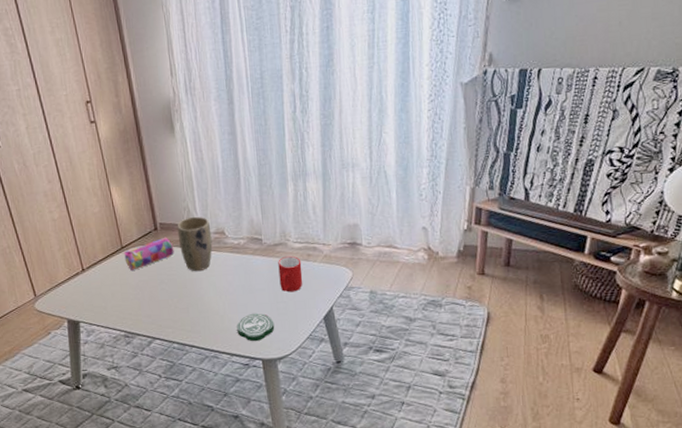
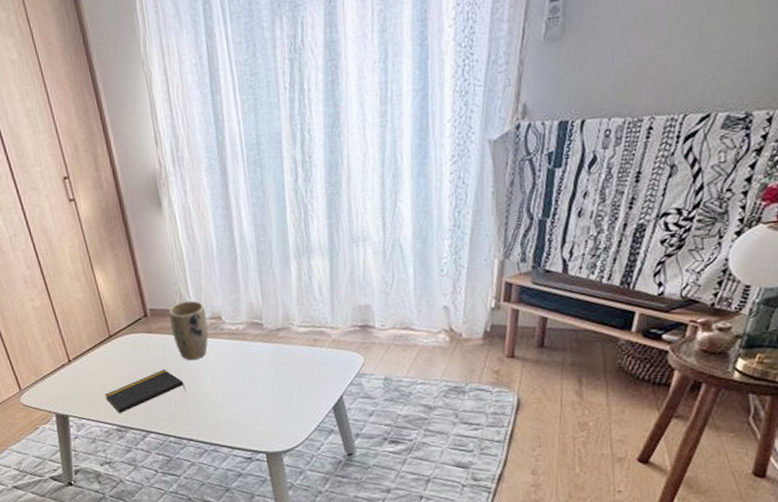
notepad: none [114,280,191,321] -> present [104,370,187,414]
pencil case: present [123,237,174,271] -> none [111,323,167,361]
coaster: present [237,313,275,342] -> none [237,403,279,434]
cup: present [278,255,303,292] -> none [281,341,309,381]

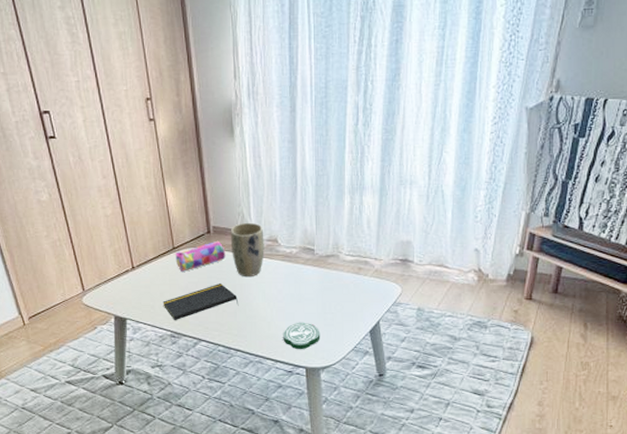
pencil case: none [111,323,167,361] -> present [174,240,226,272]
coaster: none [237,403,279,434] -> present [283,322,321,350]

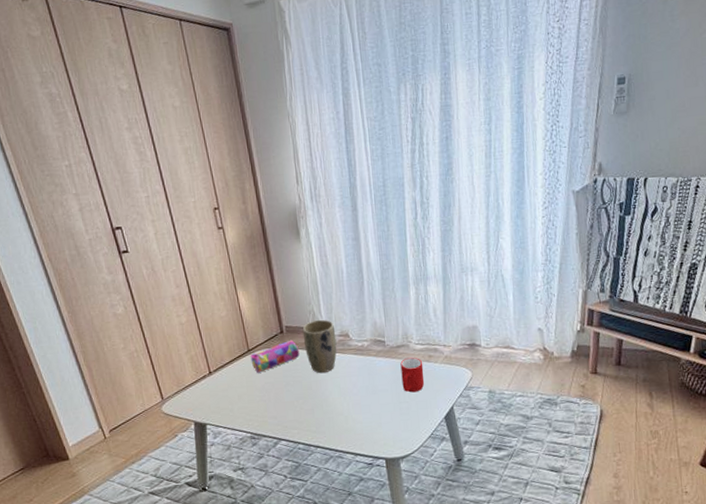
notepad: present [162,284,239,321] -> none [241,381,316,423]
coaster: present [283,322,321,350] -> none [360,413,398,442]
cup: none [329,268,352,304] -> present [400,357,425,393]

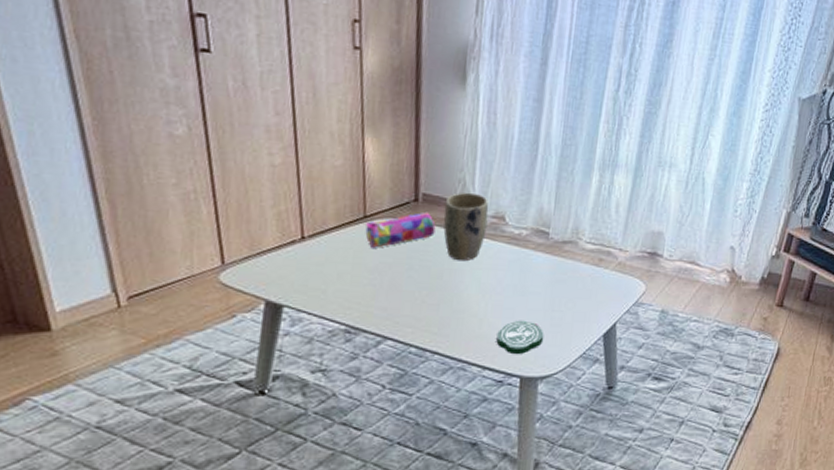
coaster: none [360,413,398,442] -> present [496,320,544,355]
cup: present [400,357,425,393] -> none [559,257,591,301]

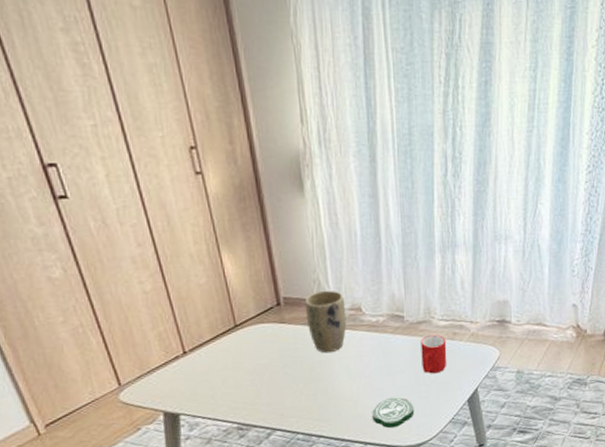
pencil case: present [364,211,436,248] -> none [236,313,301,353]
cup: none [559,257,591,301] -> present [421,334,447,374]

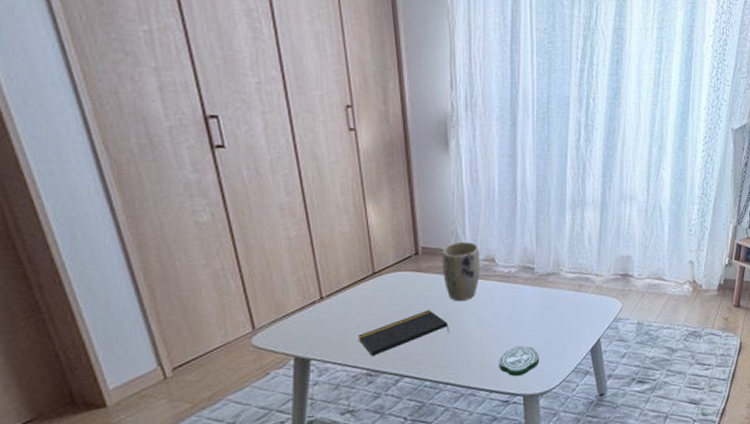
notepad: none [225,362,319,411] -> present [358,310,450,357]
cup: present [421,334,447,374] -> none [549,286,573,324]

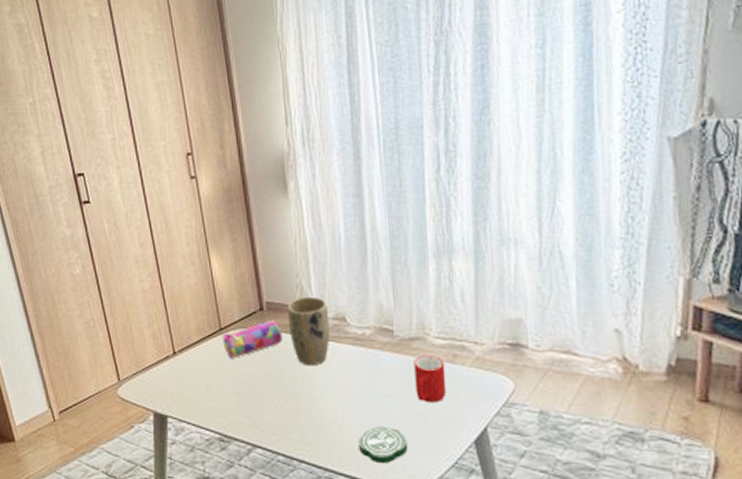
notepad: present [358,310,450,357] -> none [209,374,301,421]
pencil case: none [374,262,436,299] -> present [221,319,283,358]
cup: none [549,286,573,324] -> present [413,355,447,403]

